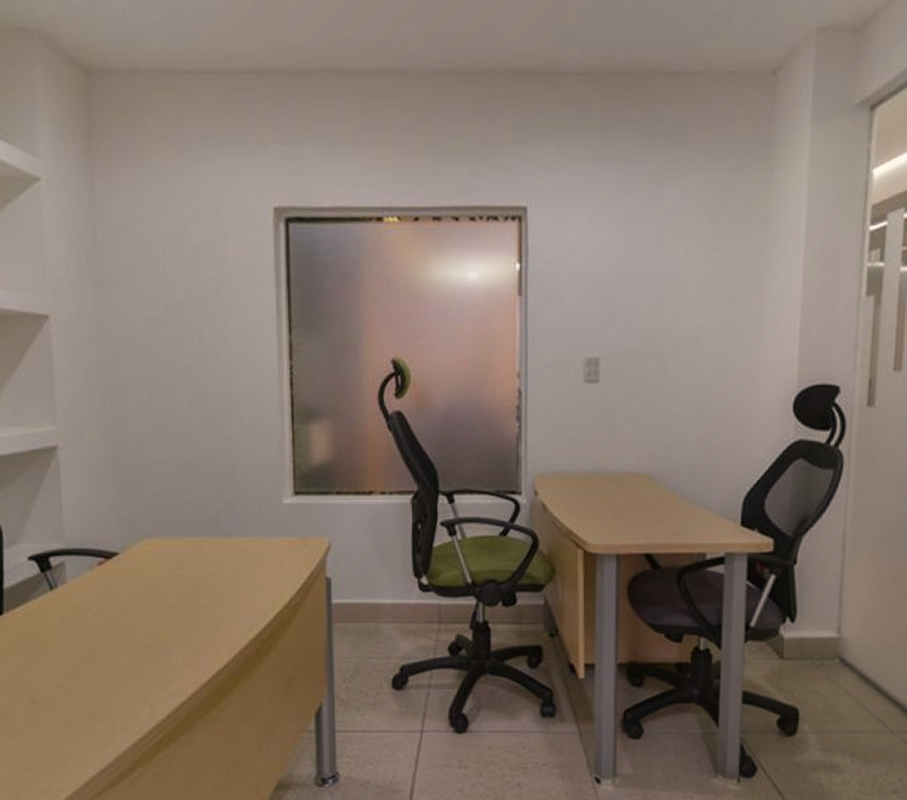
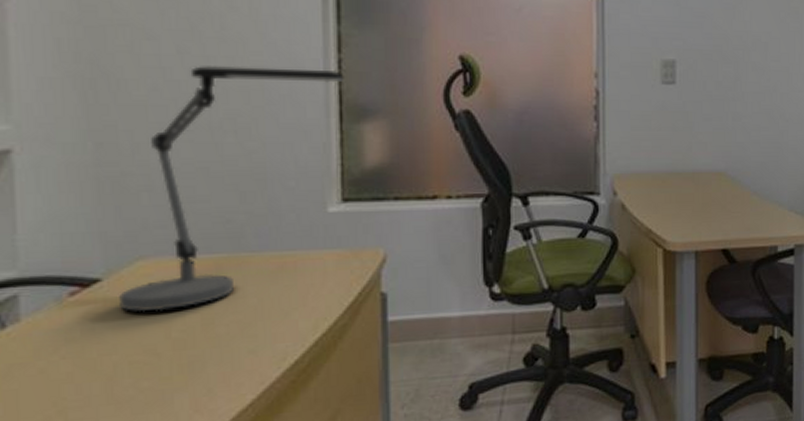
desk lamp: none [131,375,295,582] -> present [119,66,344,312]

